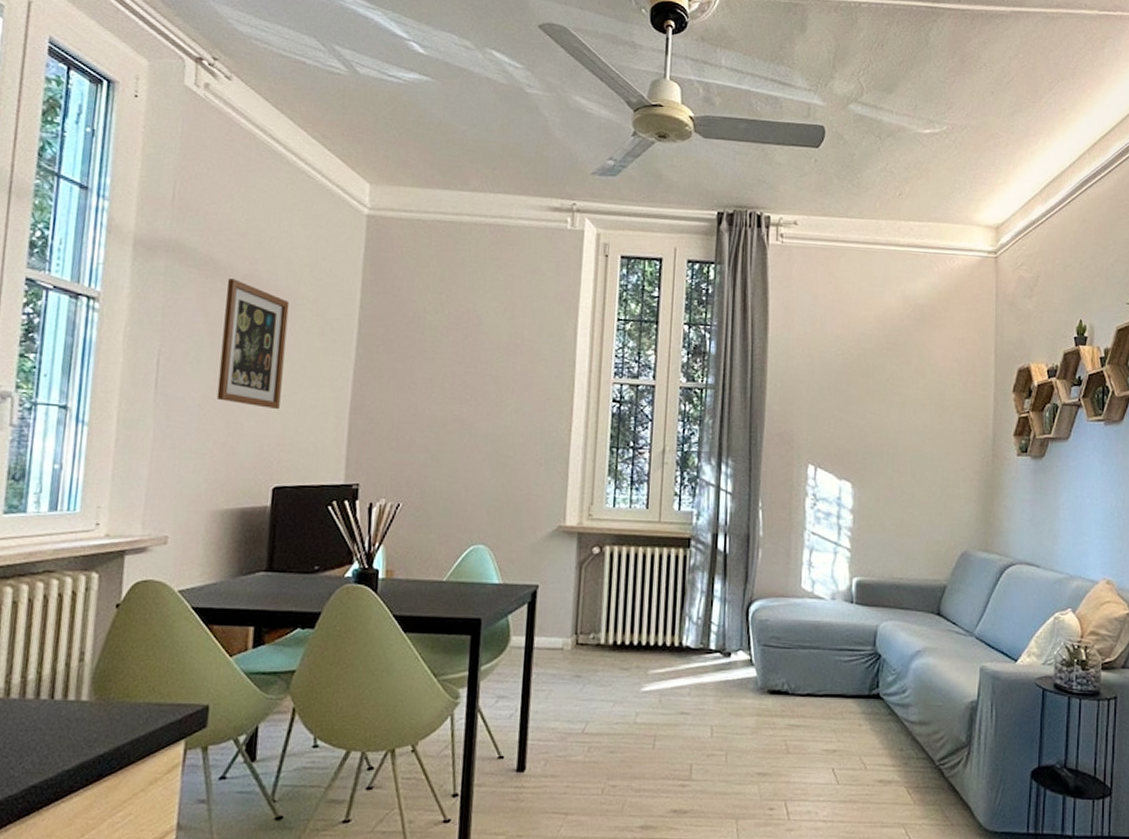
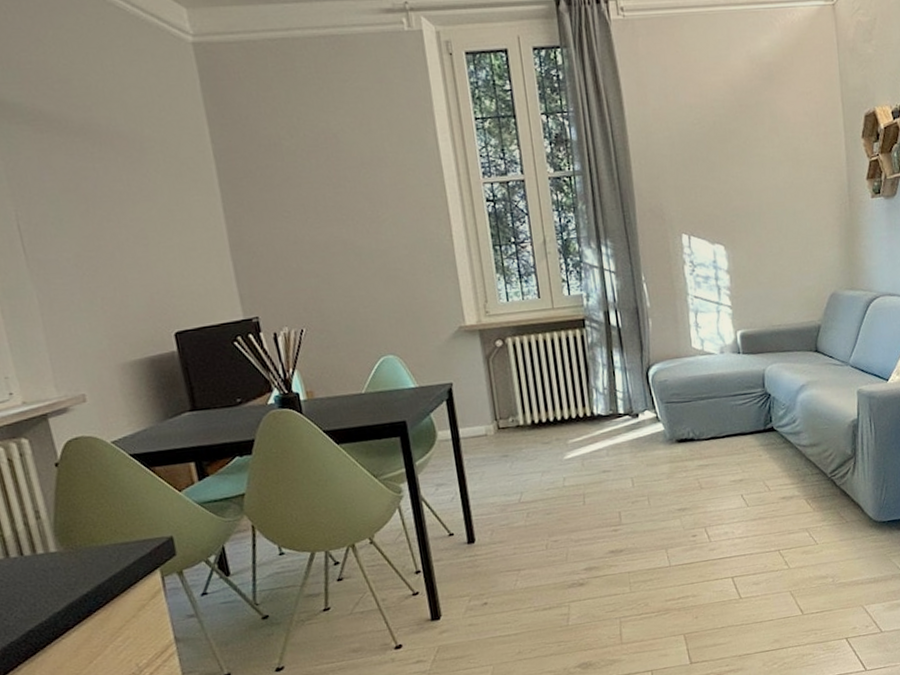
wall art: present [216,278,290,410] -> none [64,130,158,258]

